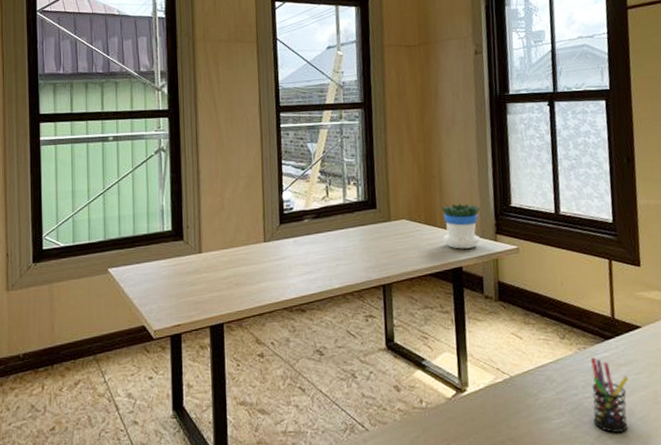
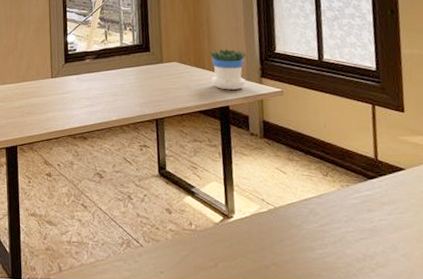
pen holder: present [591,357,629,433] -> none [354,195,393,266]

